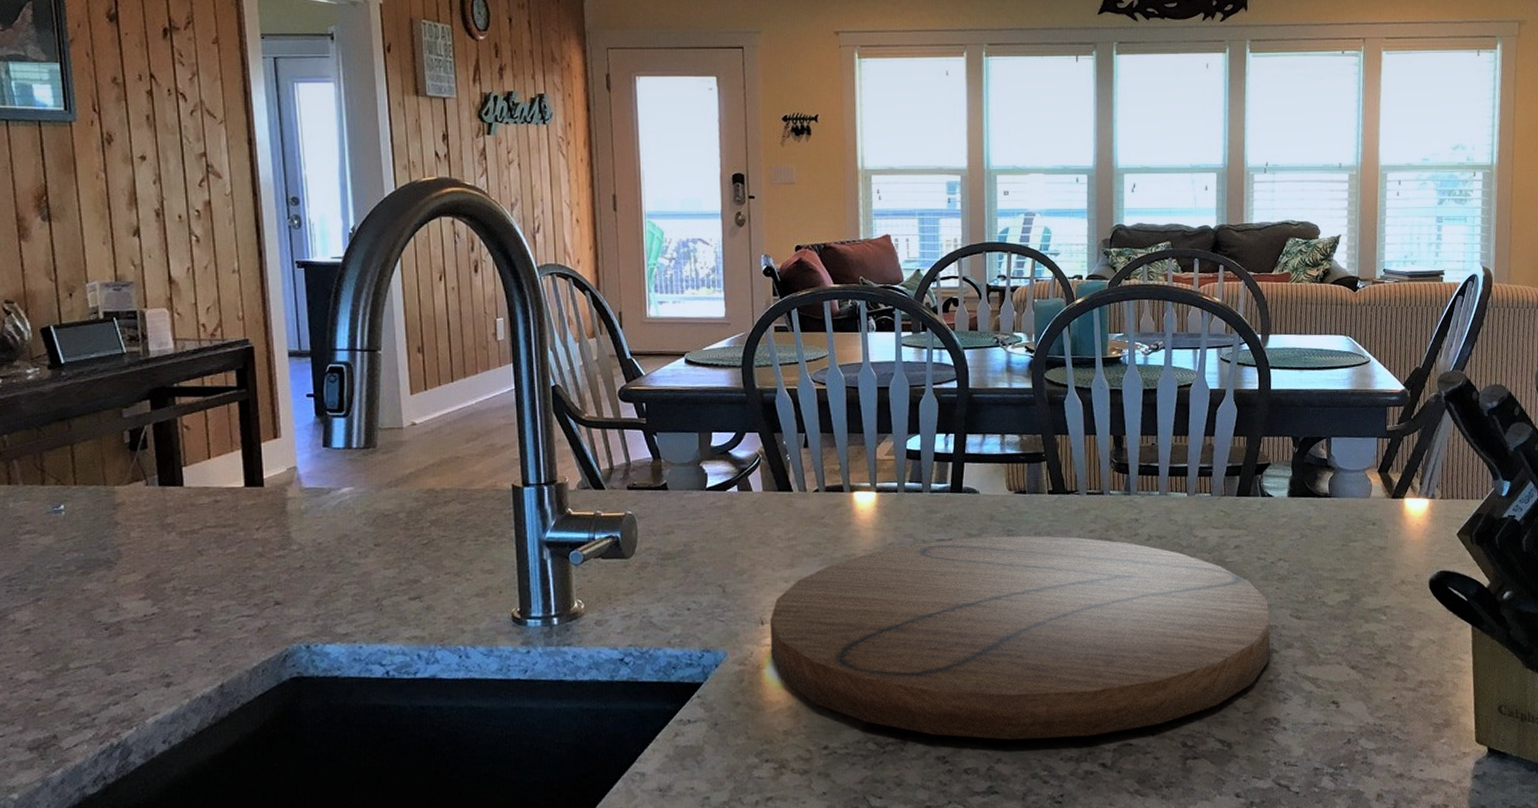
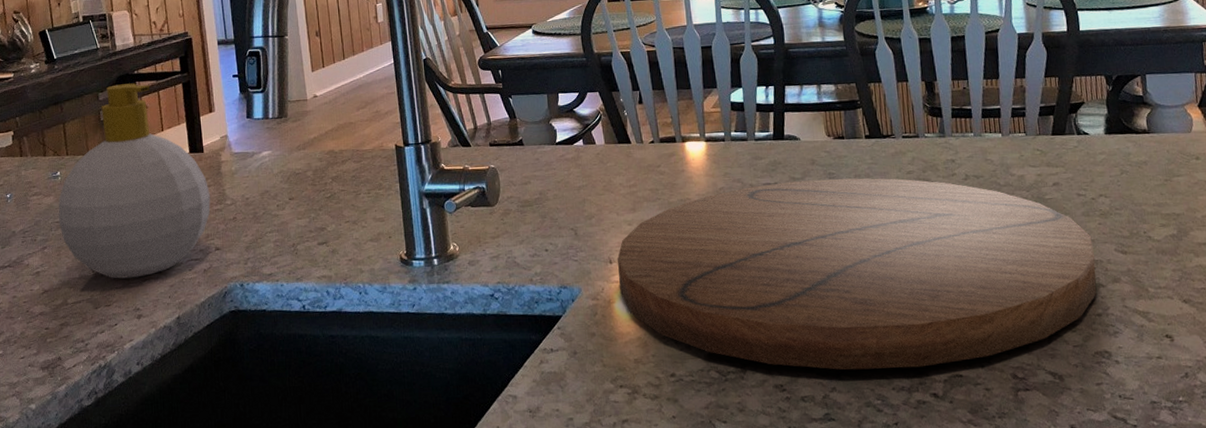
soap bottle: none [59,398,270,639] -> present [58,83,211,279]

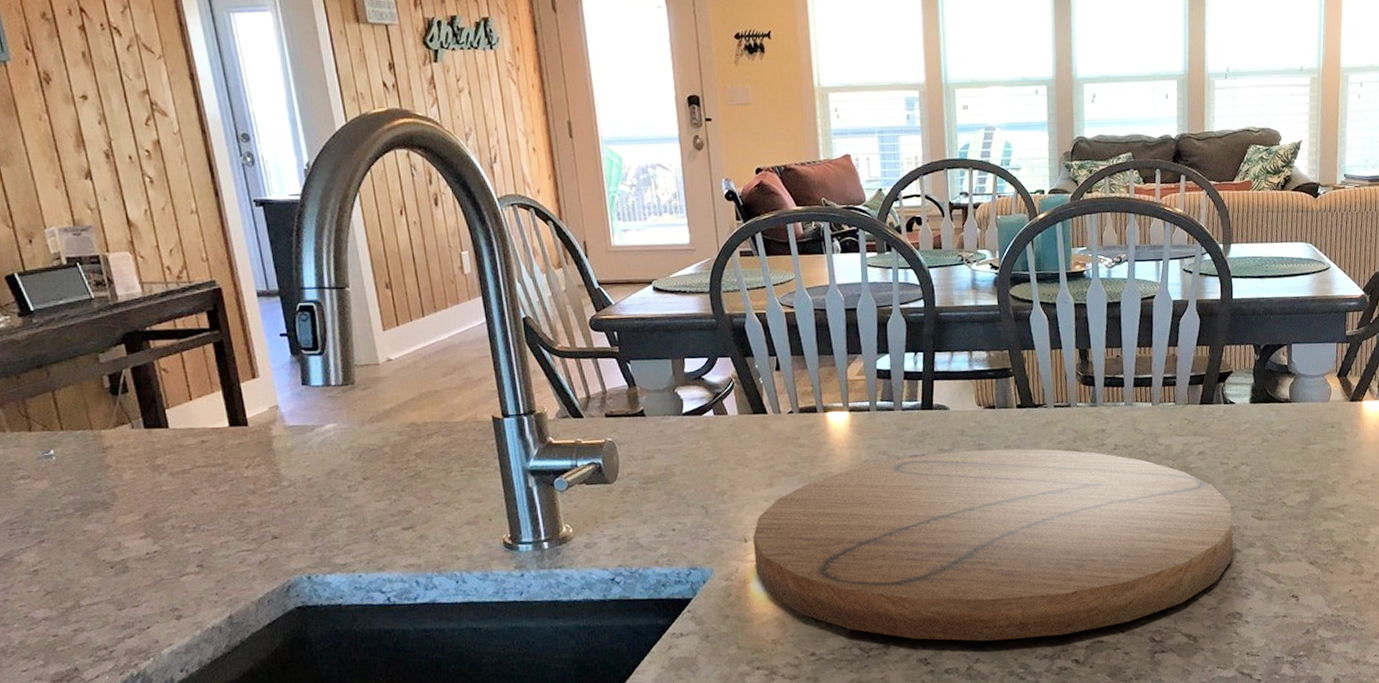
soap bottle: present [58,83,211,279] -> none [55,342,262,575]

